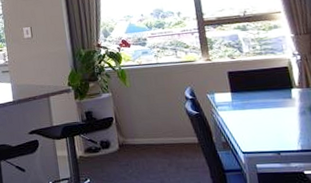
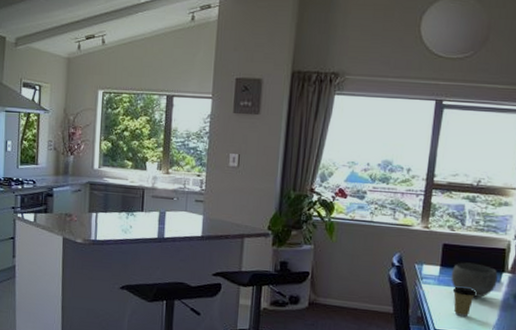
bowl: none [242,84,289,117] -> present [451,262,498,298]
coffee cup: none [248,107,273,136] -> present [452,286,476,317]

